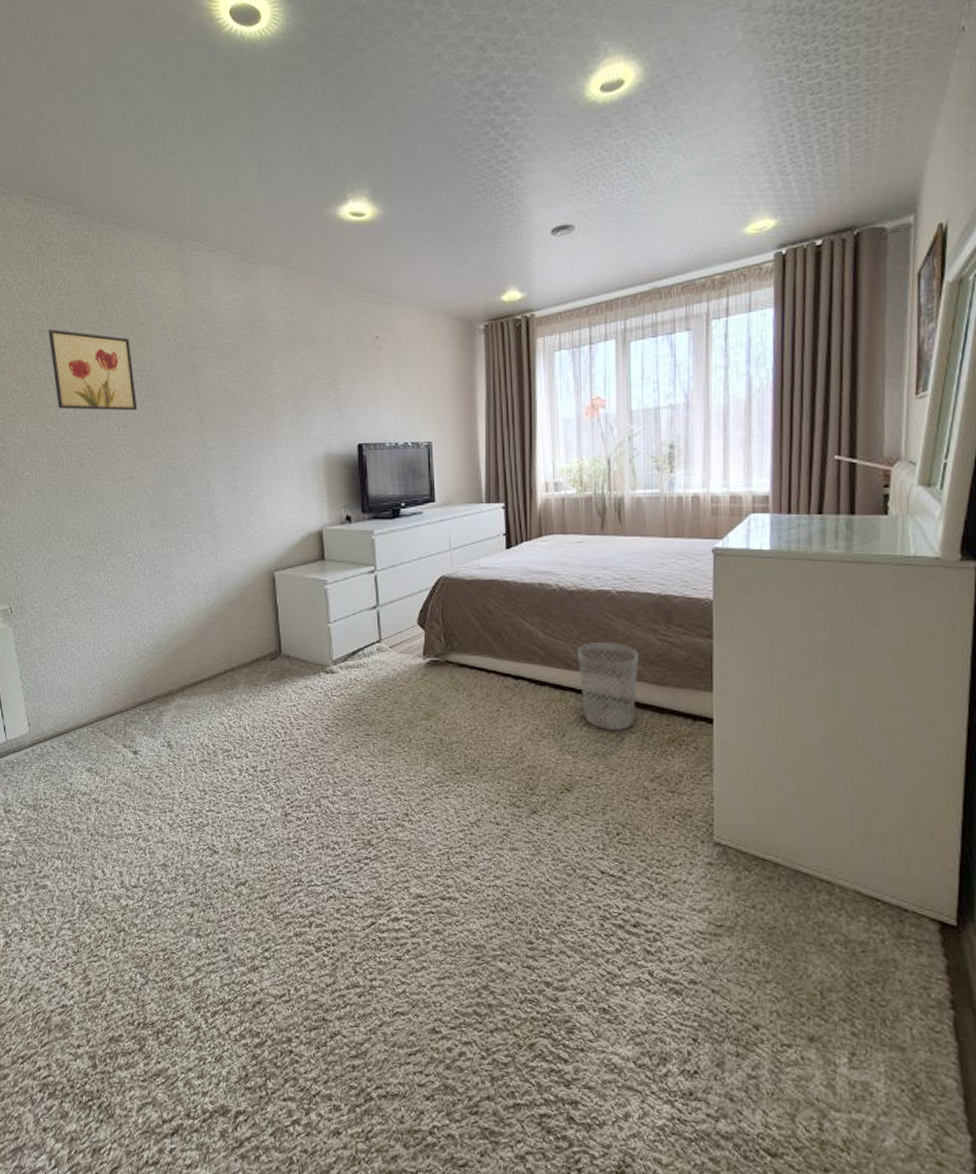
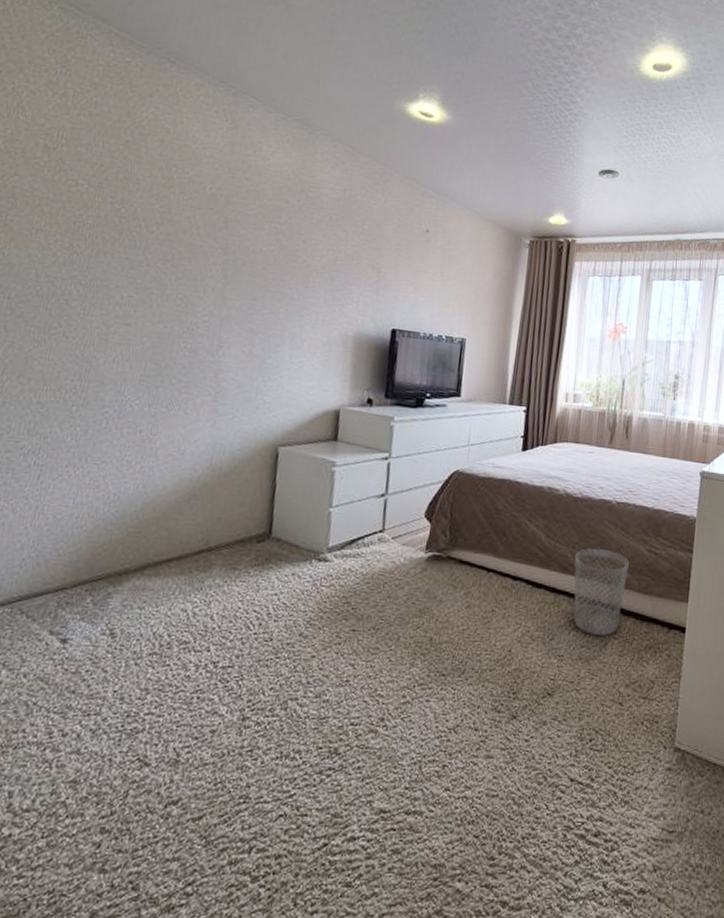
wall art: present [48,329,138,411] -> none [50,147,157,254]

